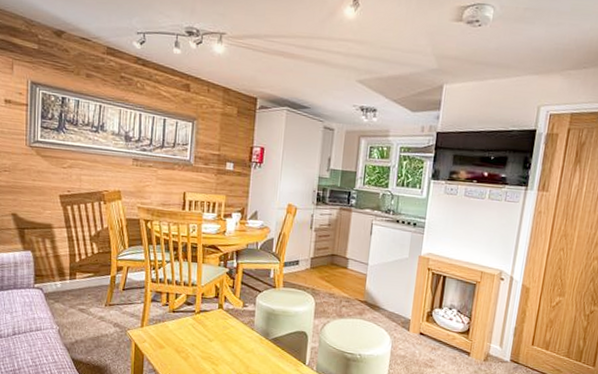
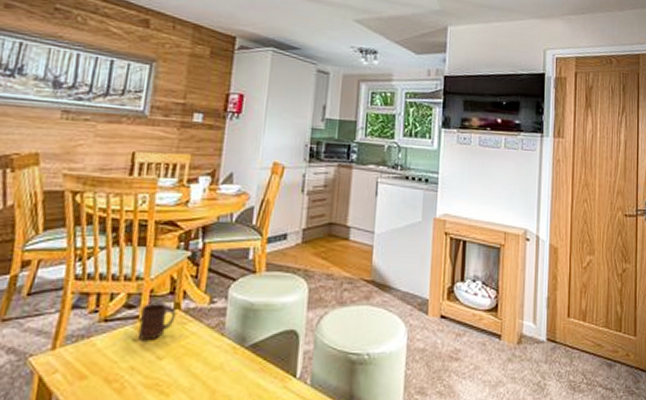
cup: none [195,302,220,328] -> present [137,302,176,341]

